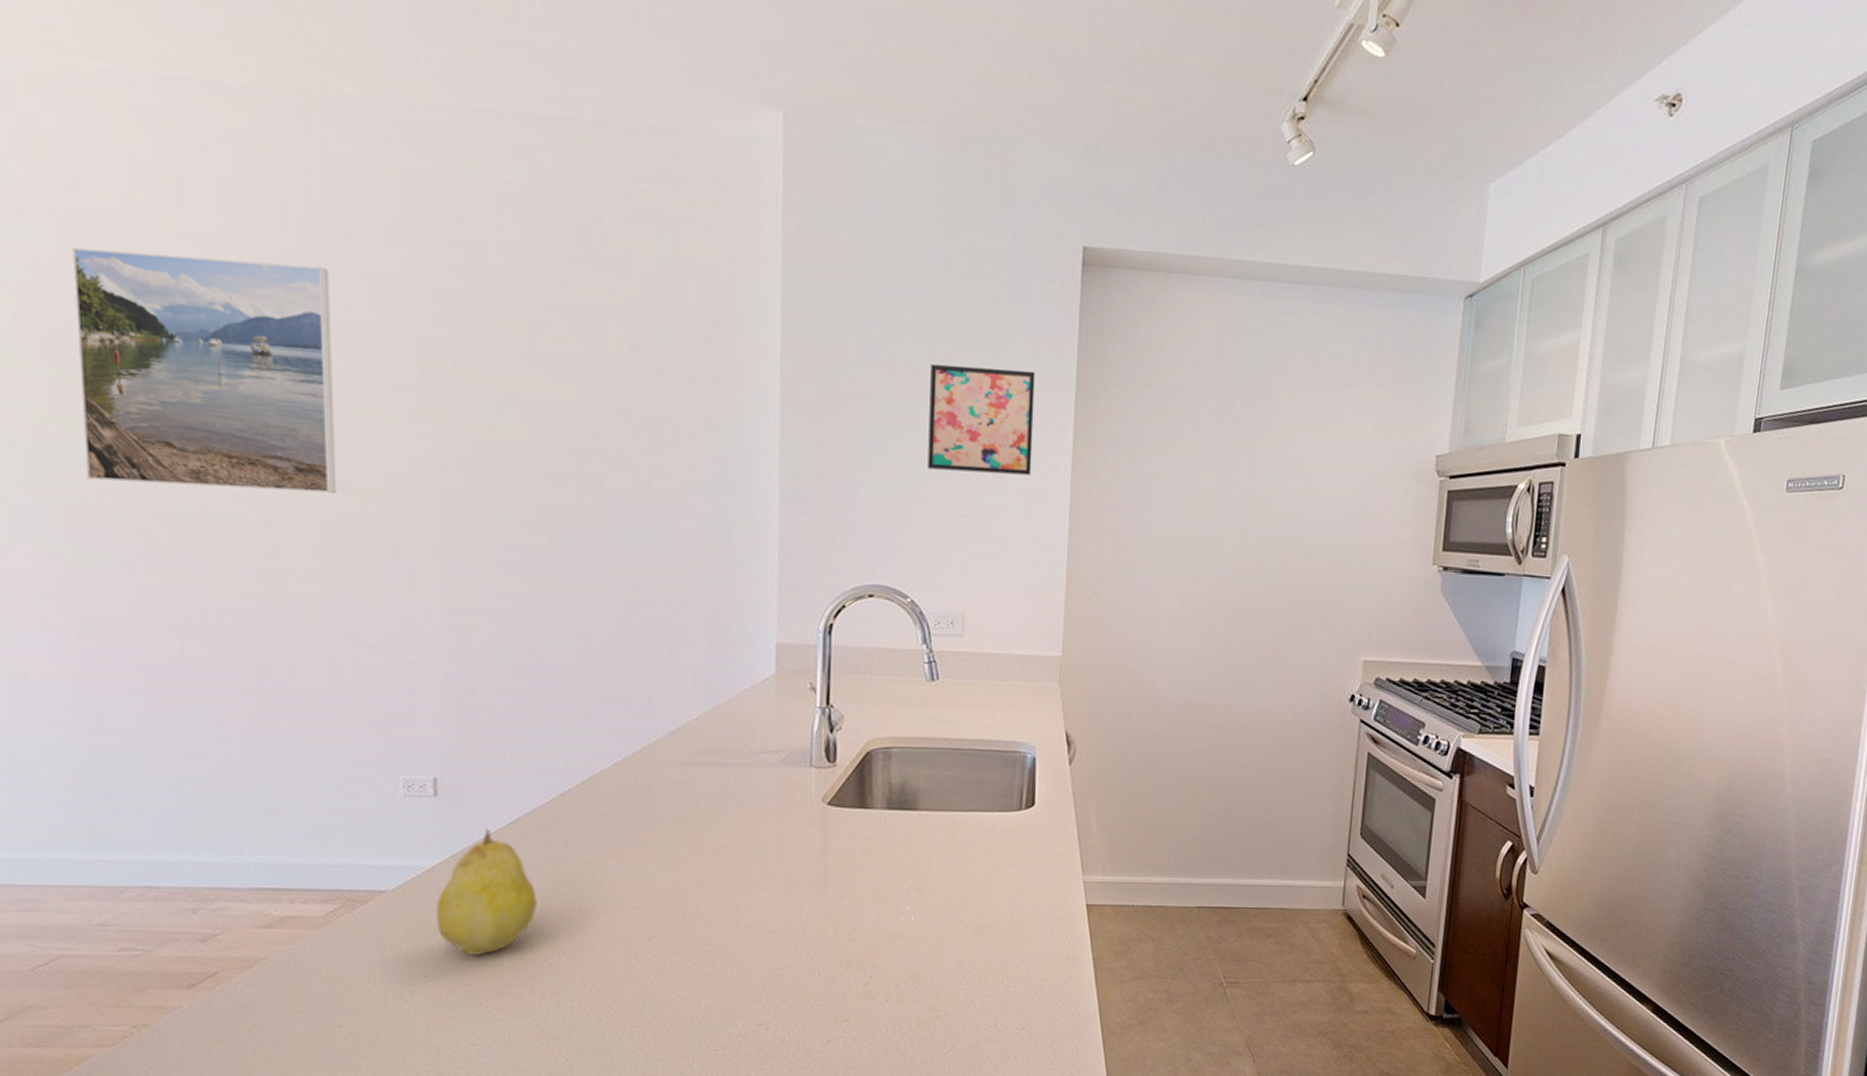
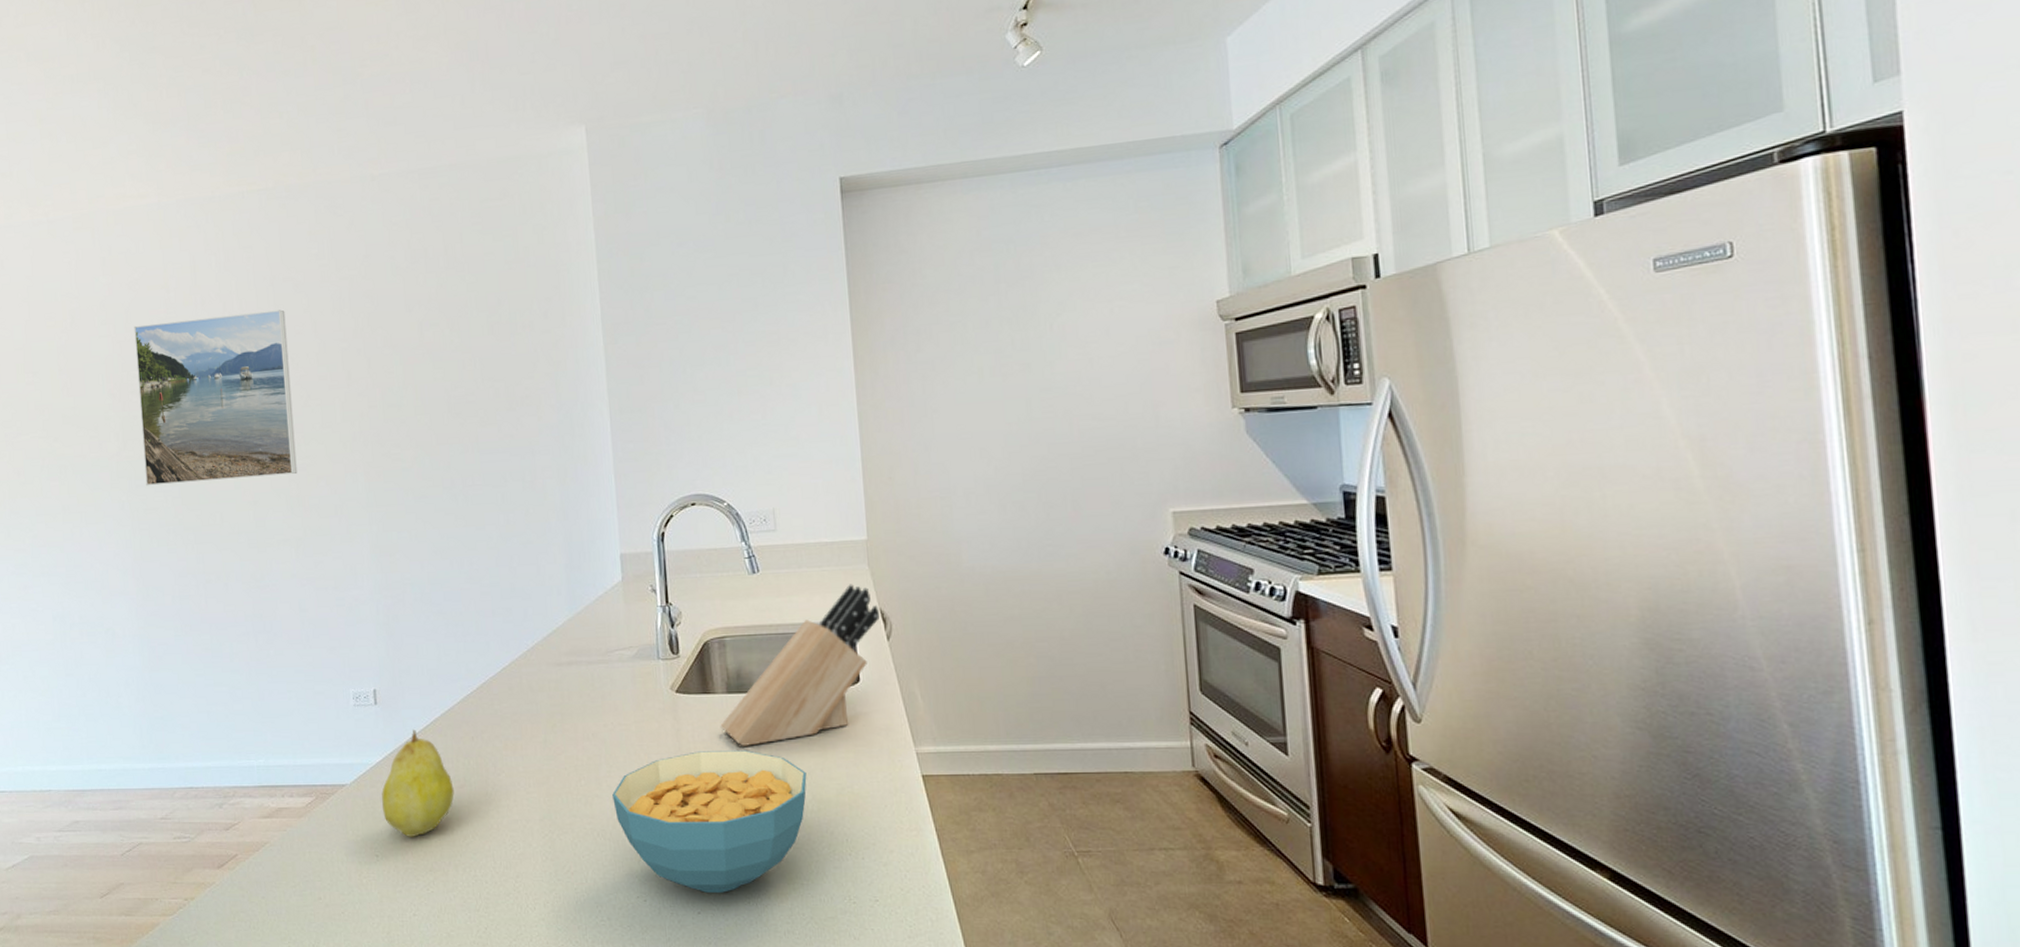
cereal bowl: none [740,870,966,1020] -> present [612,750,807,893]
knife block: none [875,702,1064,867] -> present [720,584,879,746]
wall art: present [928,365,1036,476] -> none [722,290,819,389]

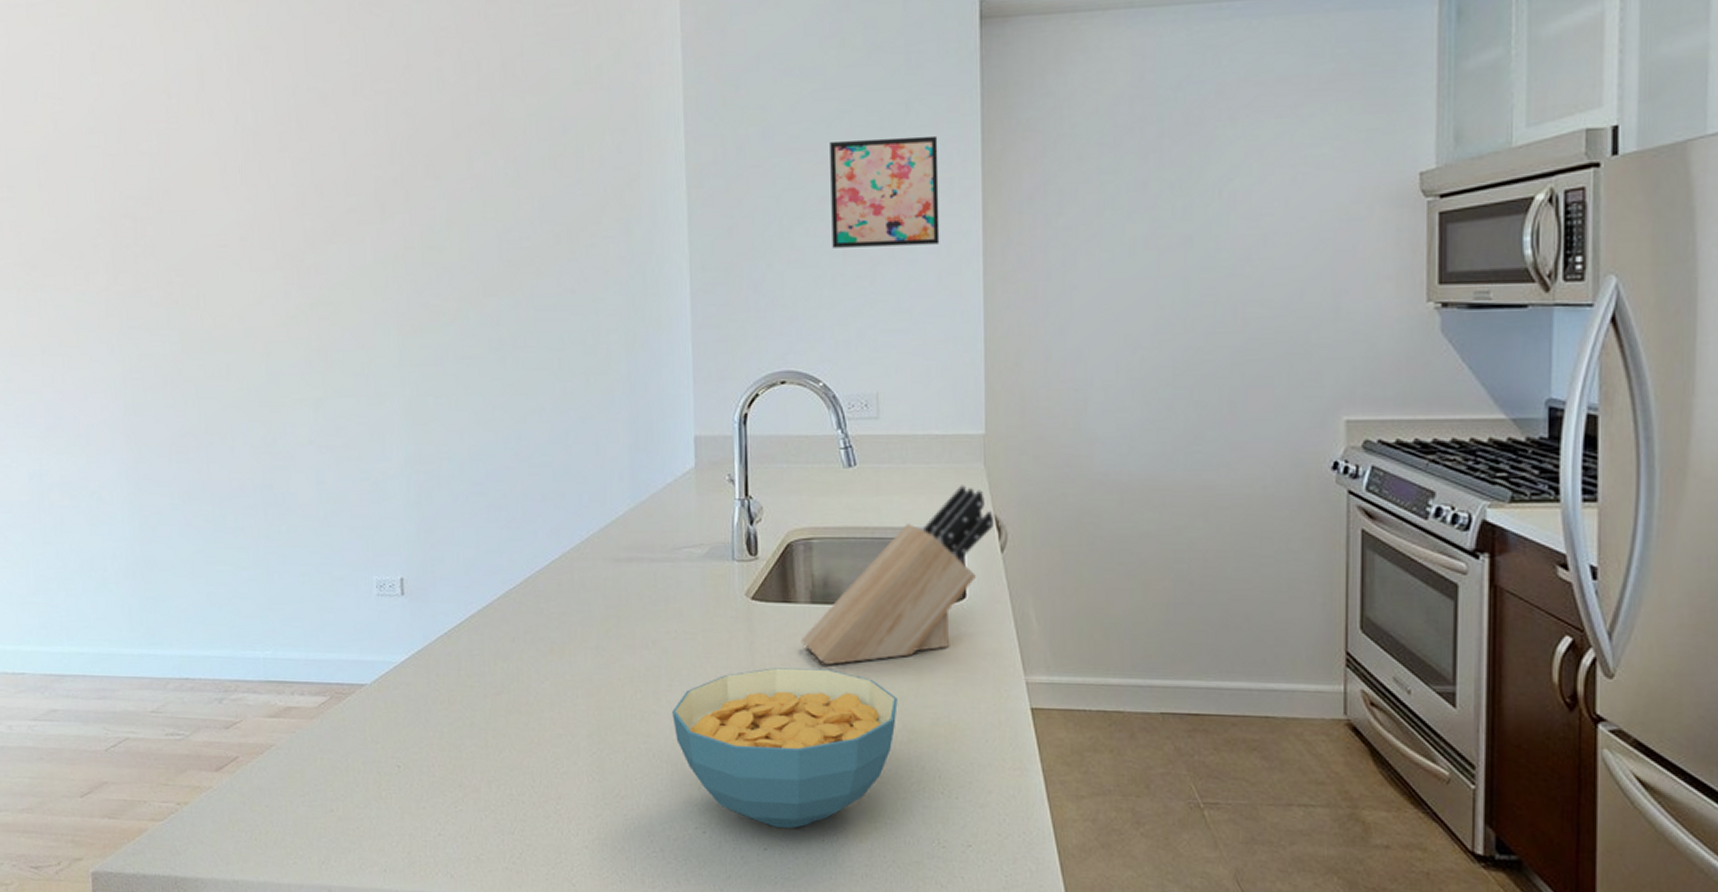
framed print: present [134,309,298,486] -> none [128,126,319,328]
fruit: present [381,729,454,838] -> none [406,625,490,749]
wall art: none [722,290,819,389] -> present [830,135,940,248]

